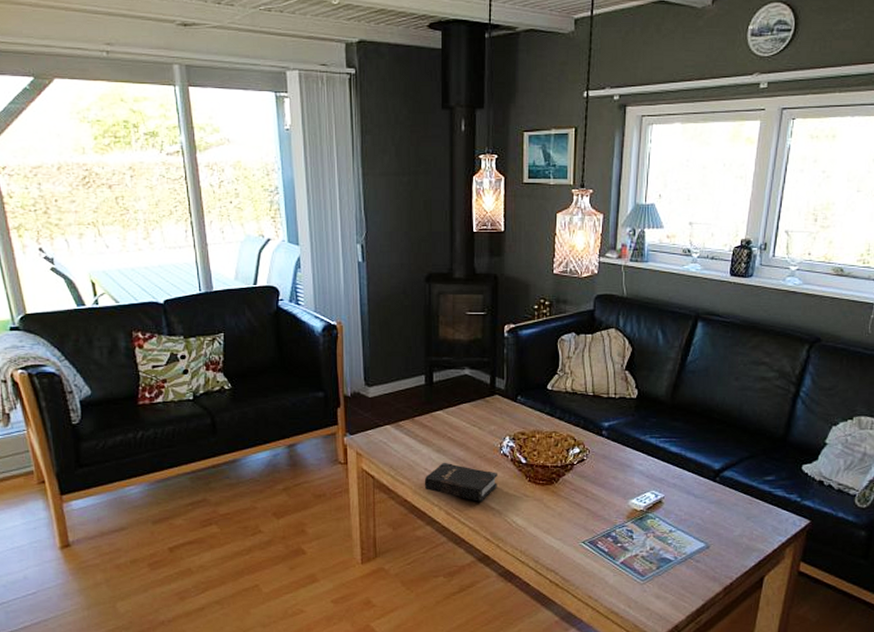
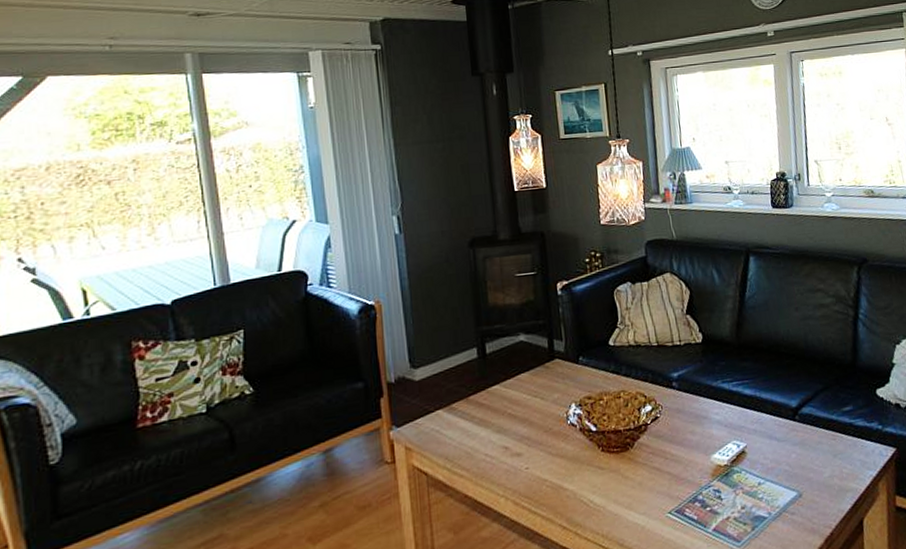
hardback book: present [424,462,497,502] -> none [485,443,568,484]

